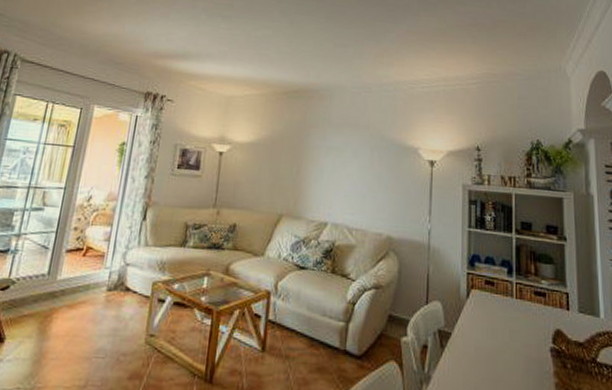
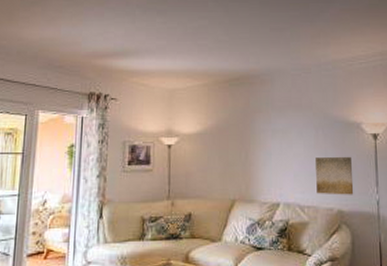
wall art: none [367,179,406,222] -> present [316,156,354,195]

